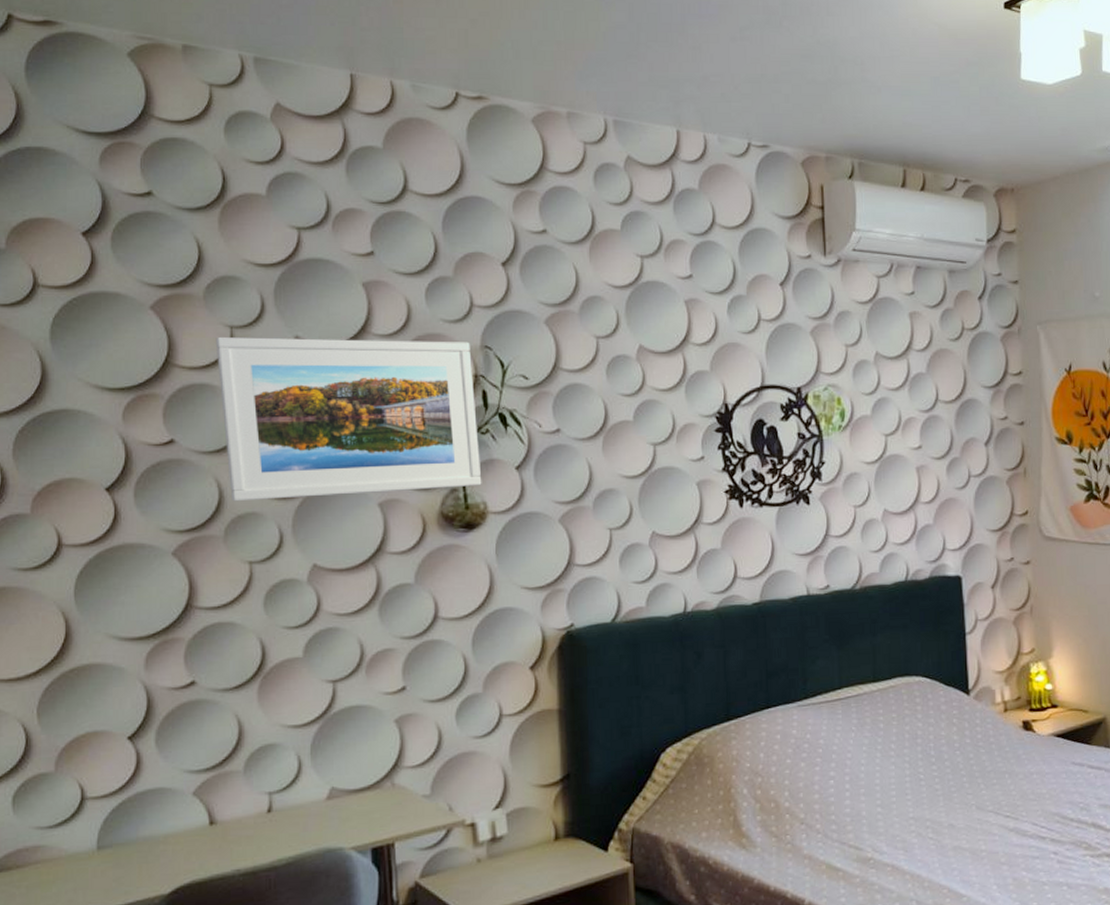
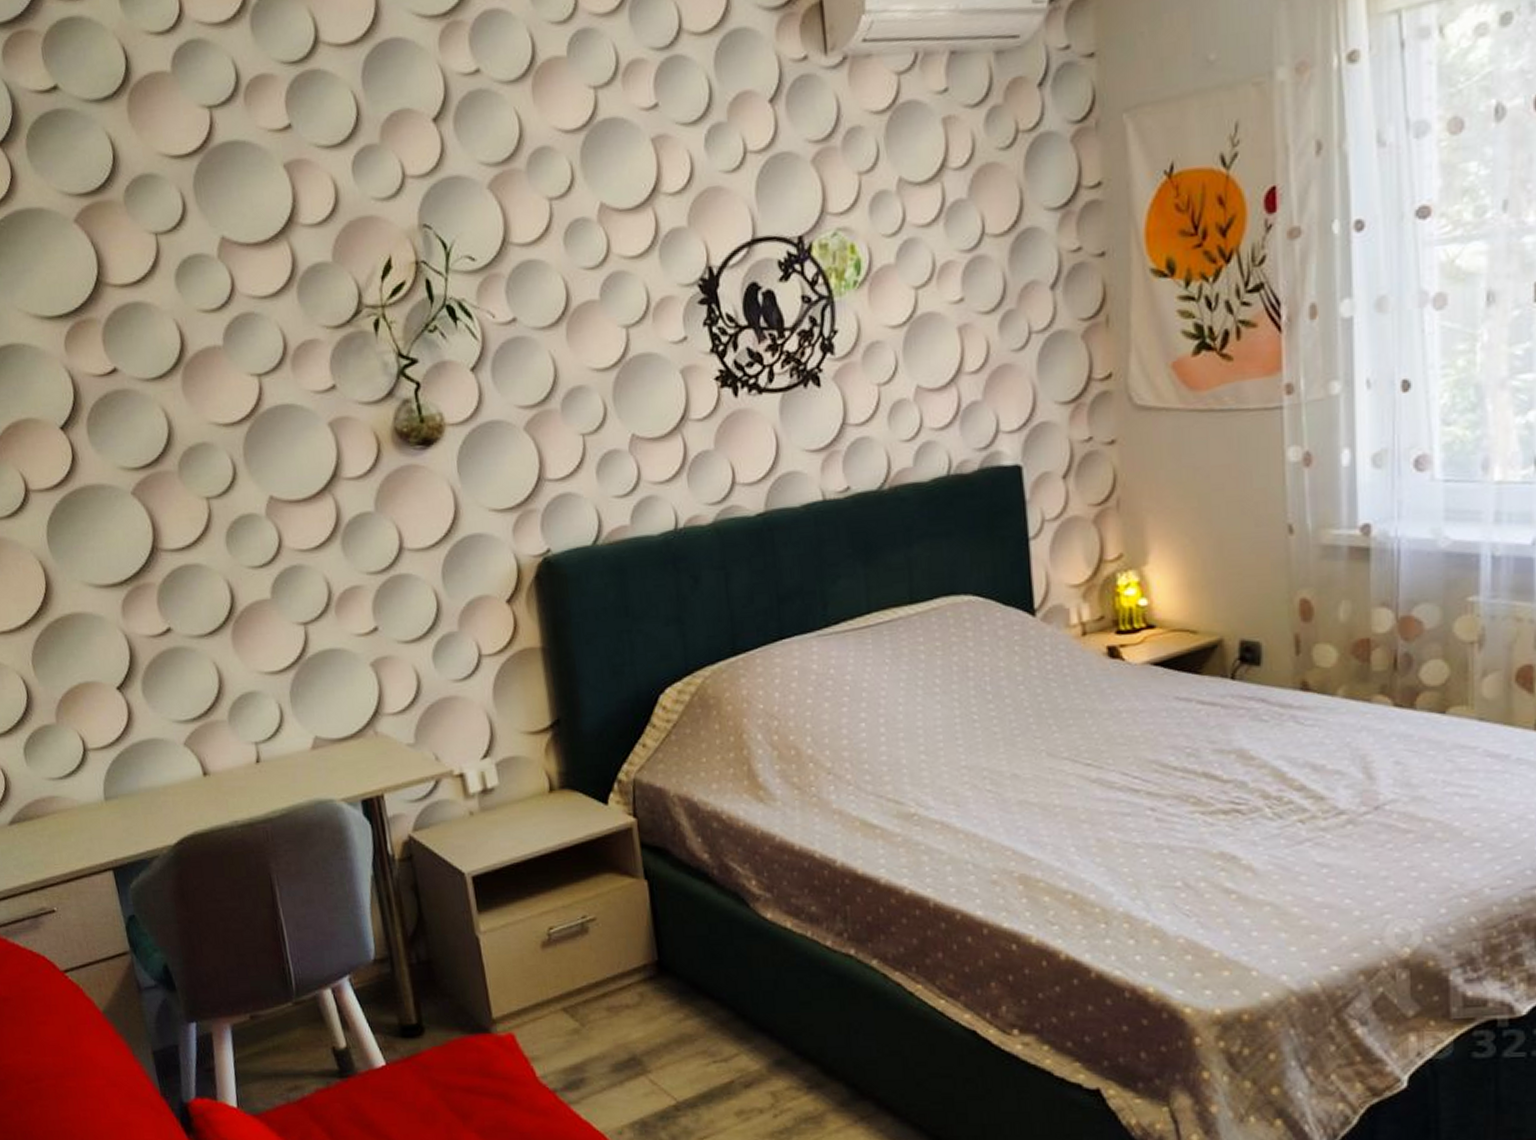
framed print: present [215,336,482,502] -> none [142,221,436,432]

